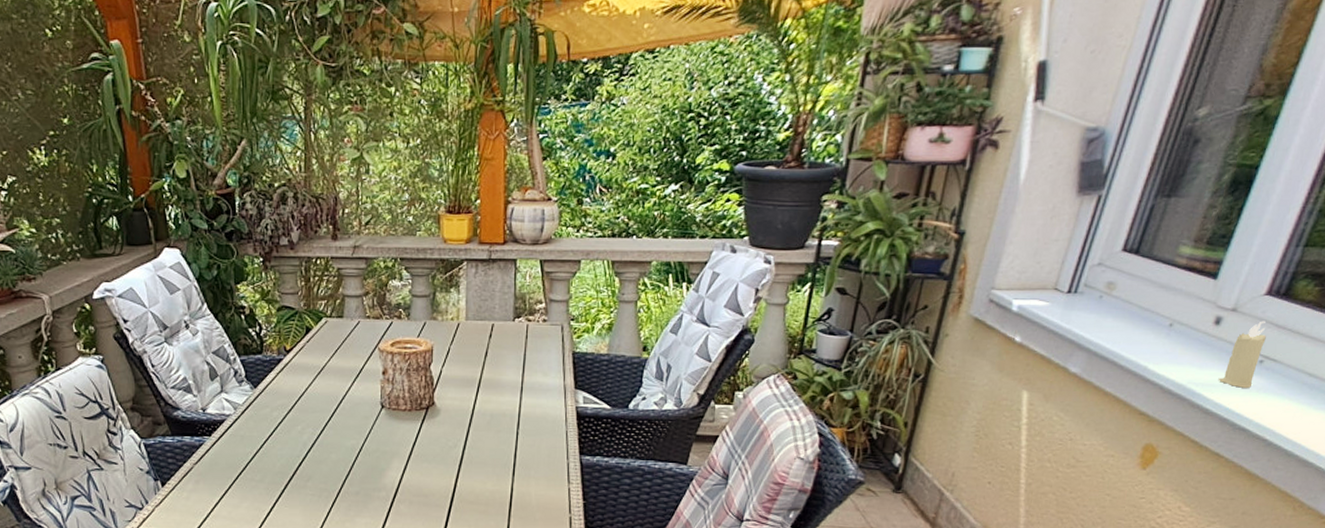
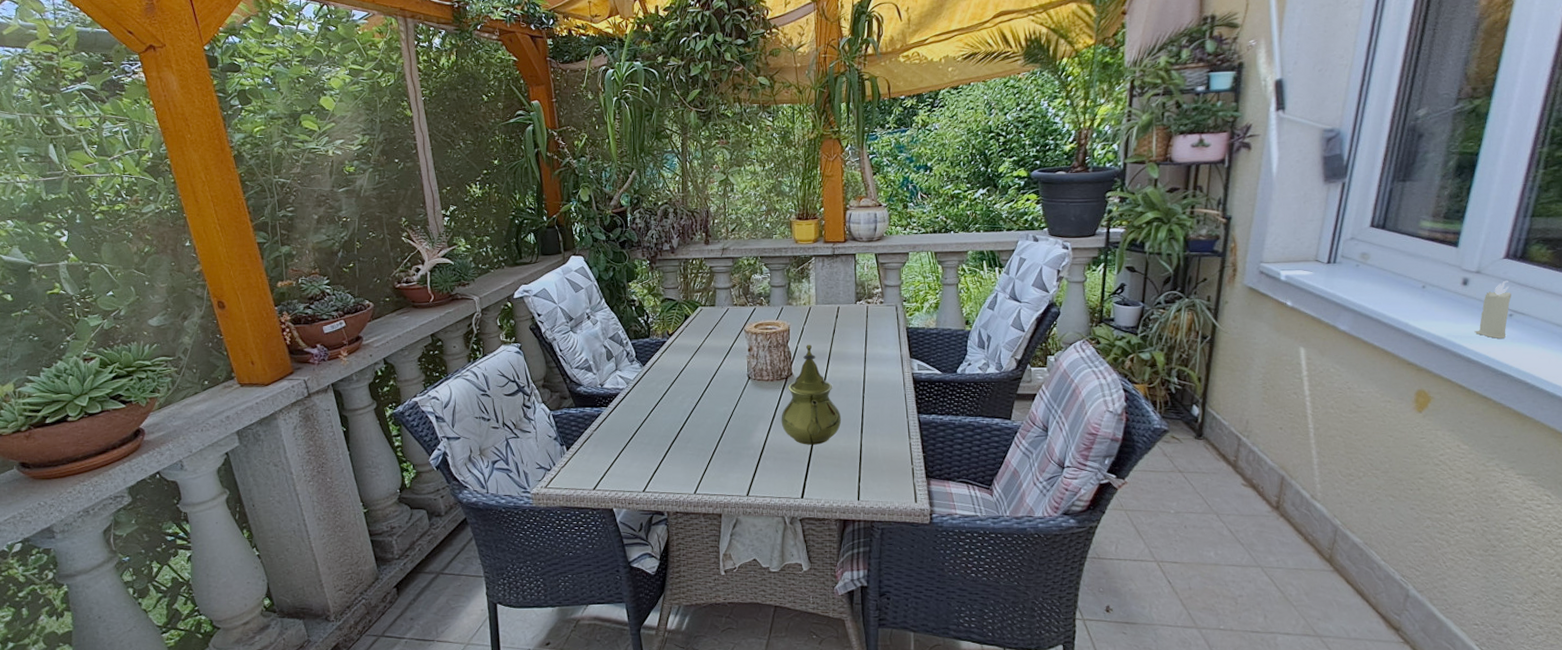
teapot: none [419,368,491,487] -> present [781,344,842,445]

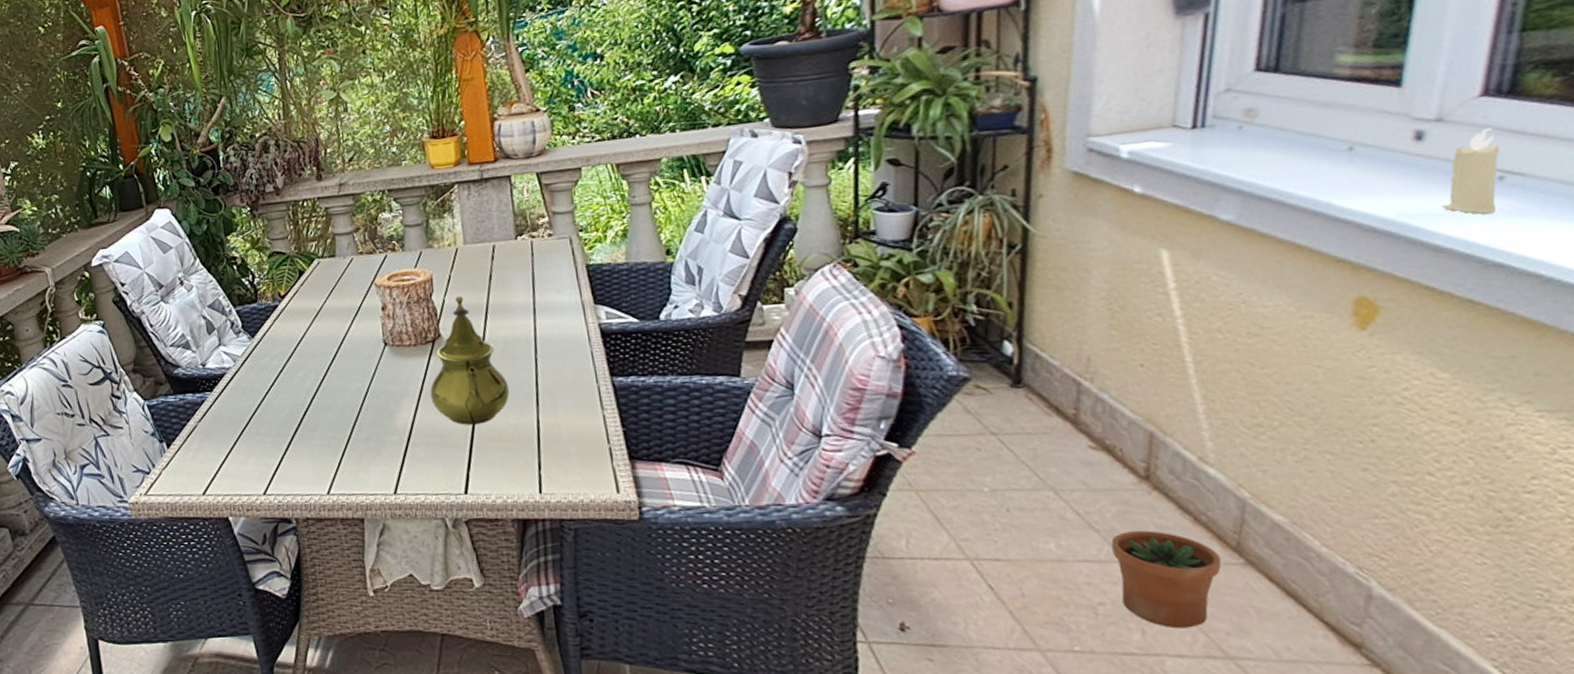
planter: none [1250,544,1319,615] -> present [1111,530,1222,629]

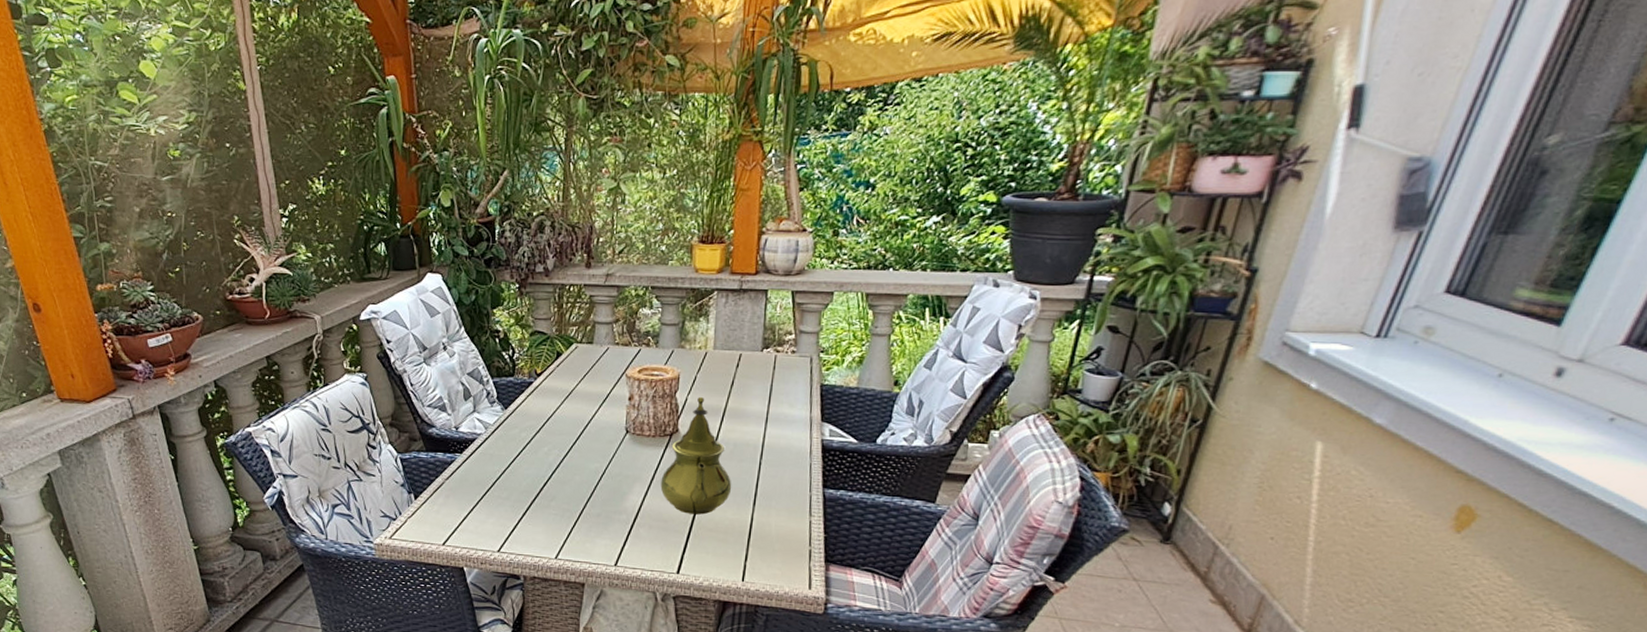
candle: present [1441,127,1500,214] -> none [1556,374,1620,448]

